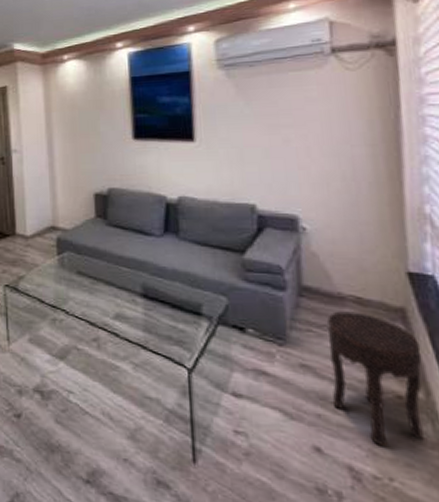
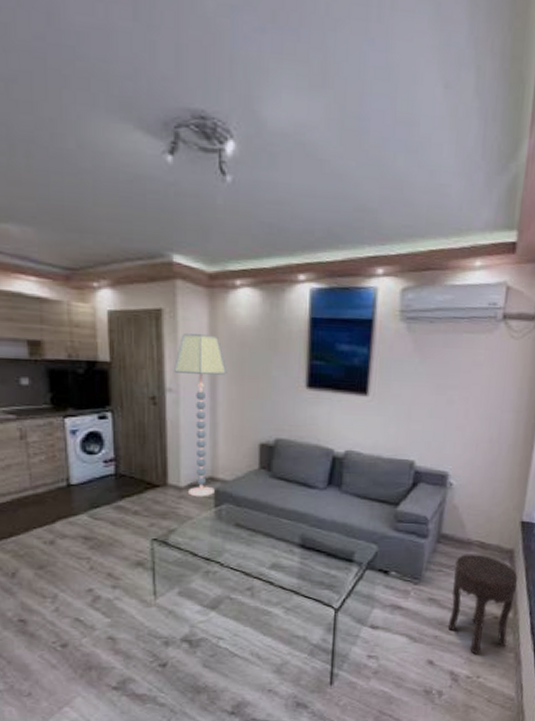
floor lamp: none [18,102,62,246] -> present [174,334,228,497]

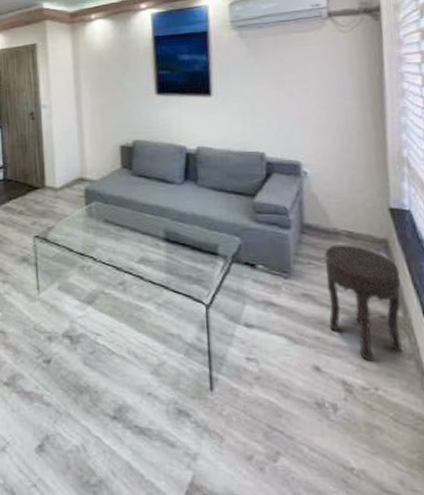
floor lamp: present [174,334,228,497] -> none [47,59,89,197]

